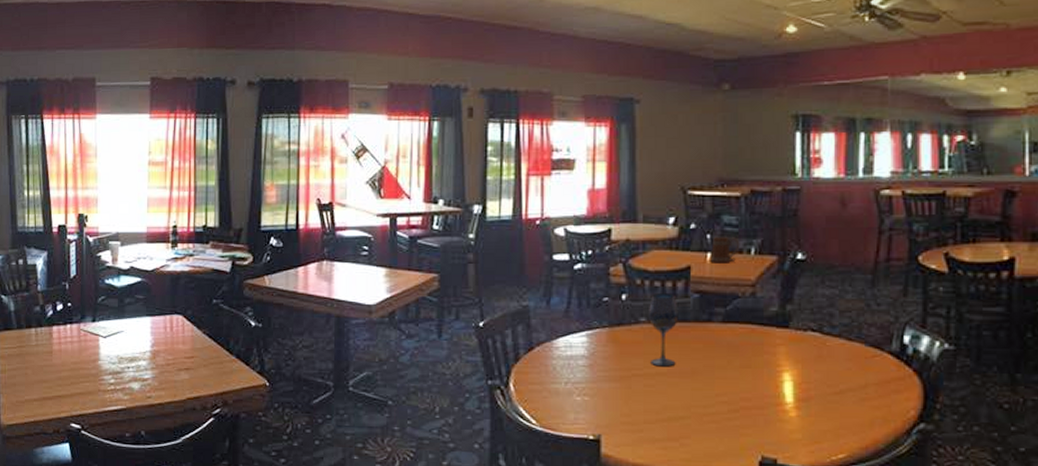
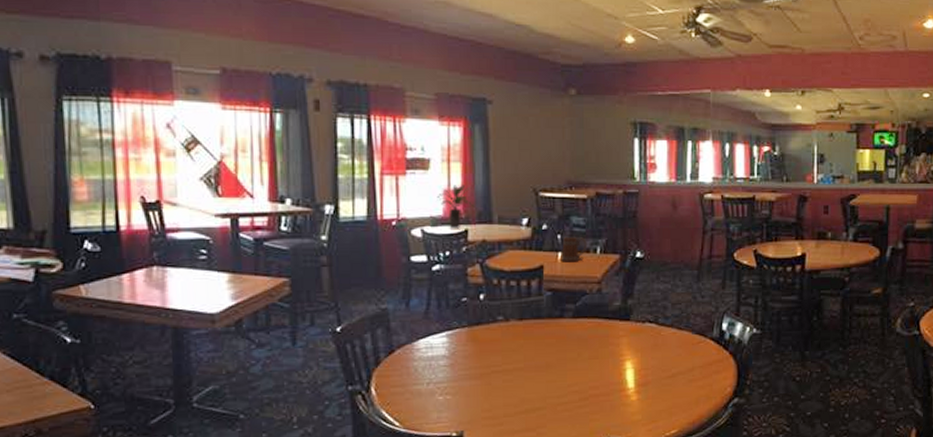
potted plant: none [581,184,618,228] -> present [436,185,474,229]
wineglass: present [649,293,679,367] -> none [506,292,533,363]

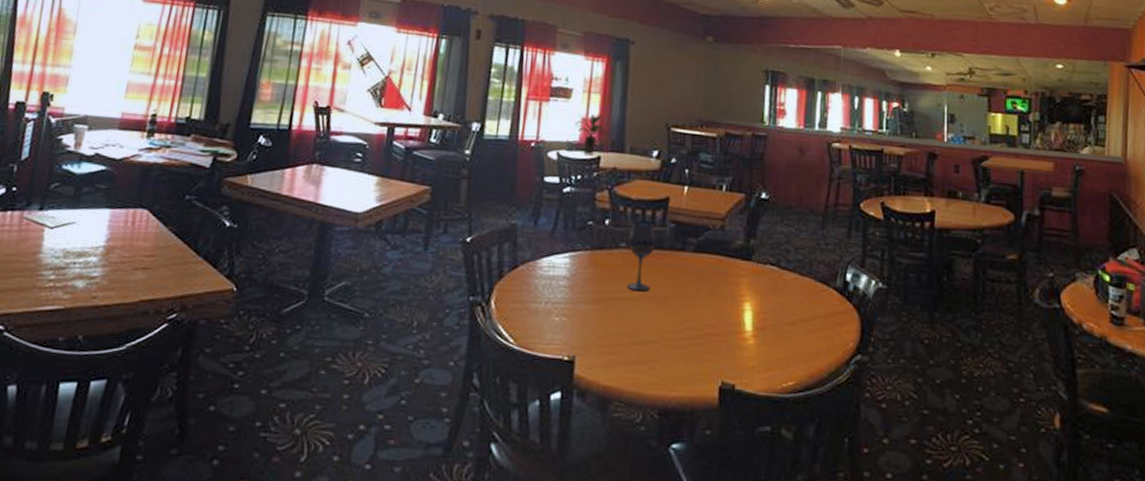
wineglass: none [506,292,533,363] -> present [627,221,656,292]
beer mug: present [561,236,587,264] -> none [687,171,714,199]

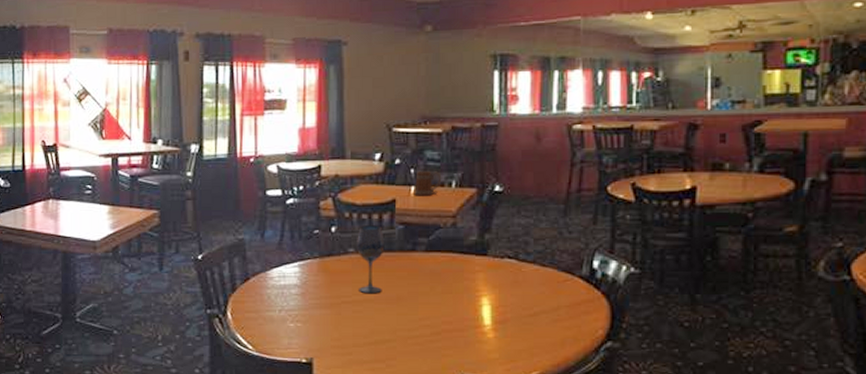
potted plant: present [575,114,608,155] -> none [292,123,327,165]
beer mug: none [687,171,714,199] -> present [414,170,442,198]

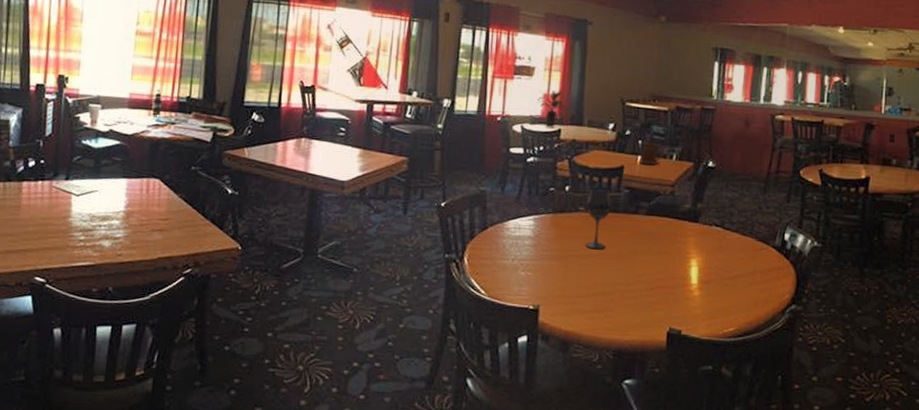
potted plant: none [292,123,327,165] -> present [537,90,568,128]

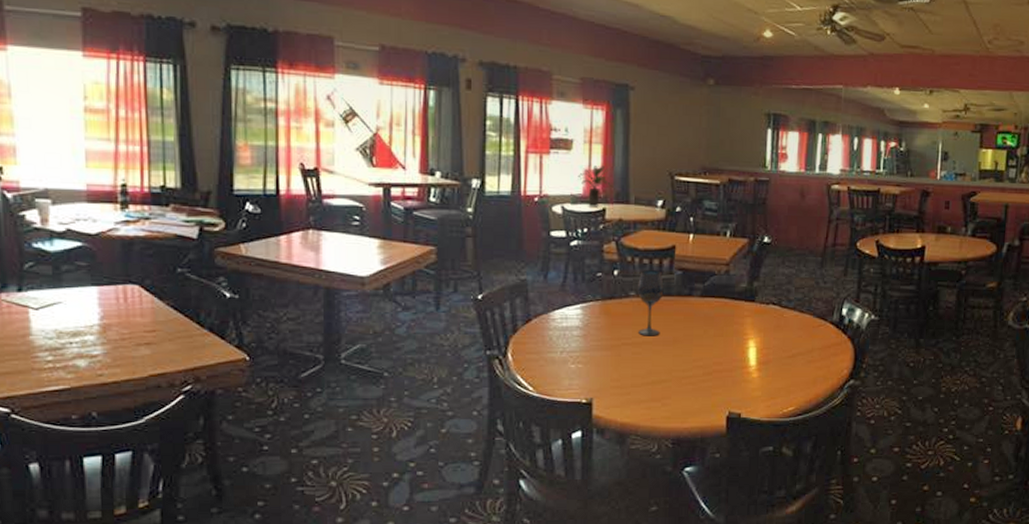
beer mug: present [640,142,665,167] -> none [692,219,718,245]

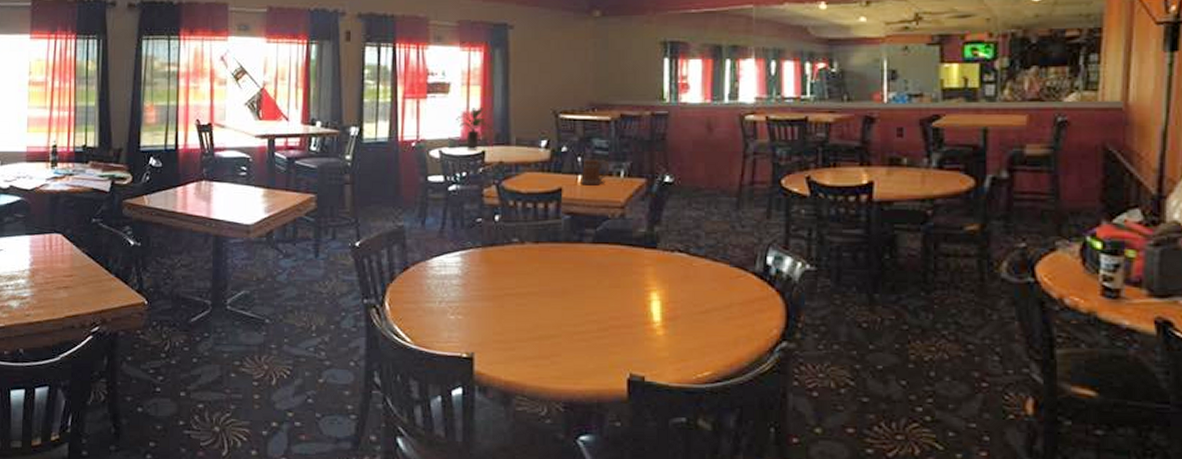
wineglass: present [638,270,664,336] -> none [521,215,550,287]
beer mug: none [692,219,718,245] -> present [581,159,610,187]

